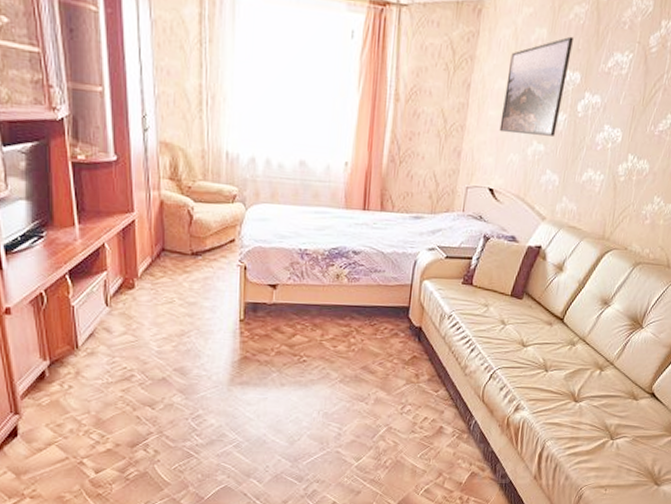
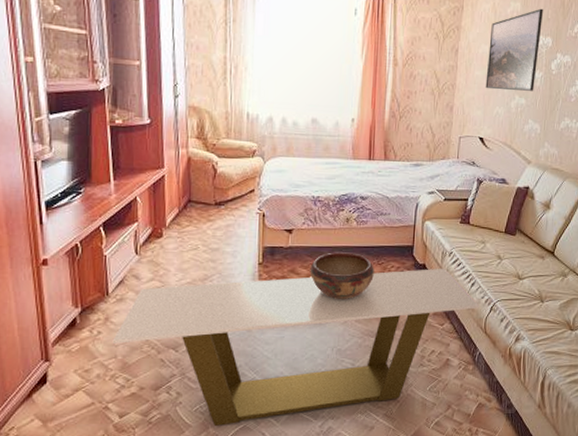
coffee table: none [84,331,478,486] -> present [112,268,479,427]
decorative bowl: none [295,311,366,362] -> present [309,252,374,300]

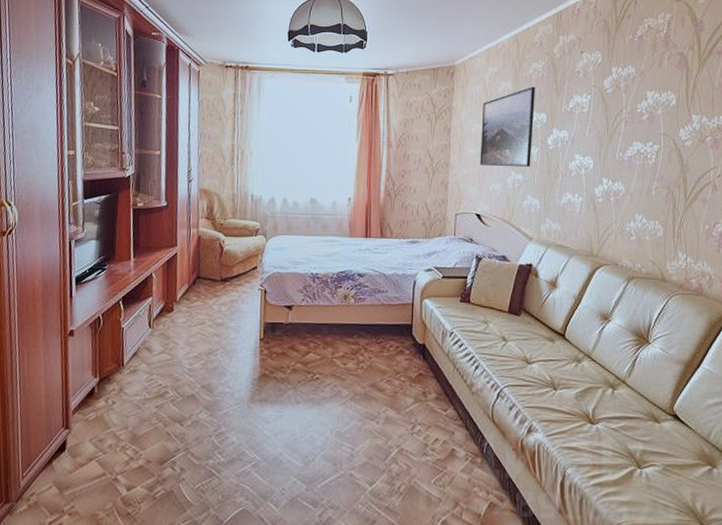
coffee table: present [112,268,479,427] -> none [124,348,485,508]
decorative bowl: present [309,252,374,300] -> none [308,329,373,380]

